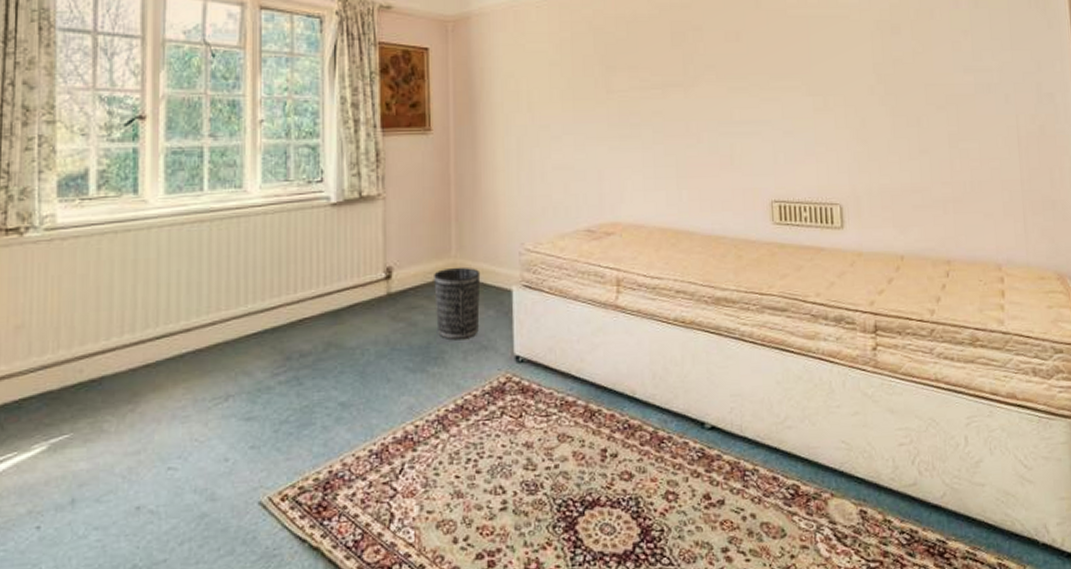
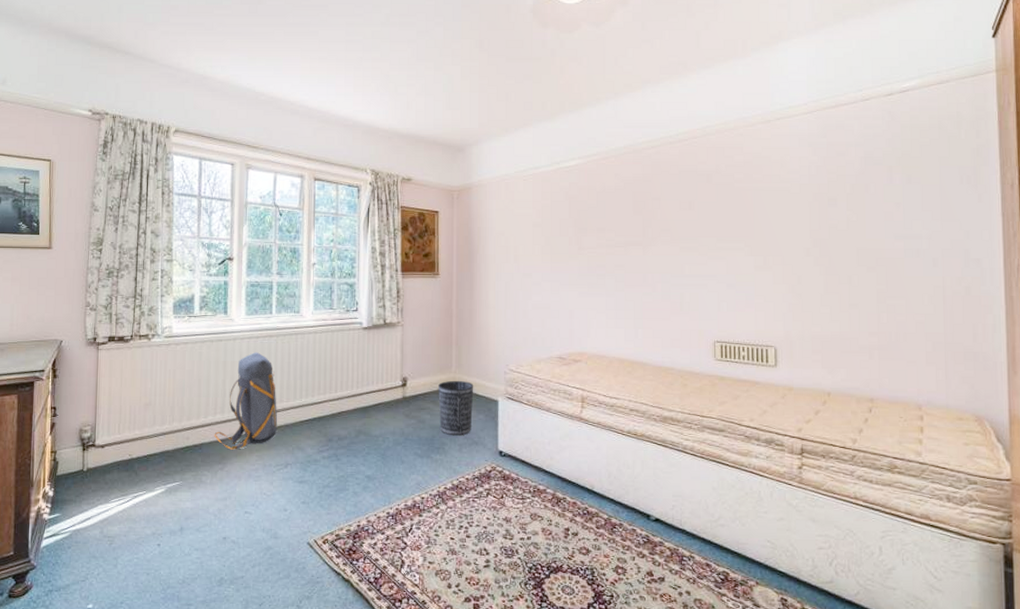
backpack: none [120,244,214,382] -> present [214,352,278,450]

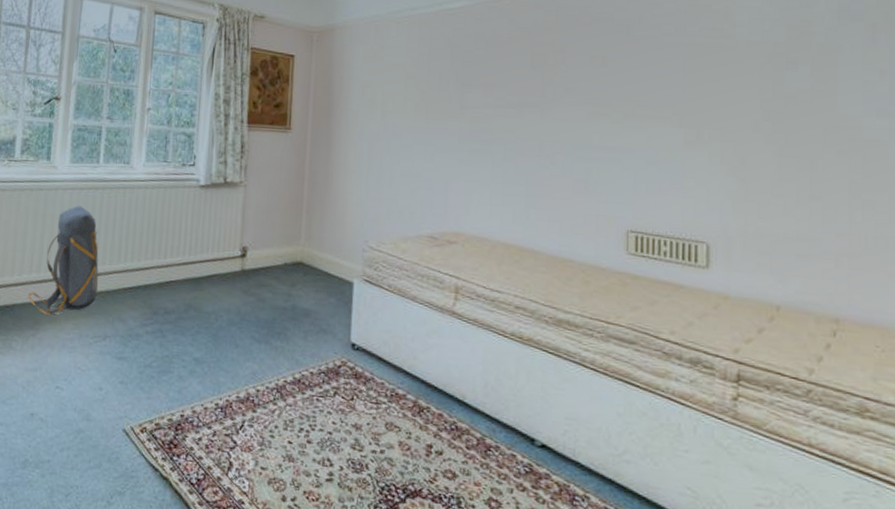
wastebasket: present [438,380,474,436] -> none [282,254,326,321]

